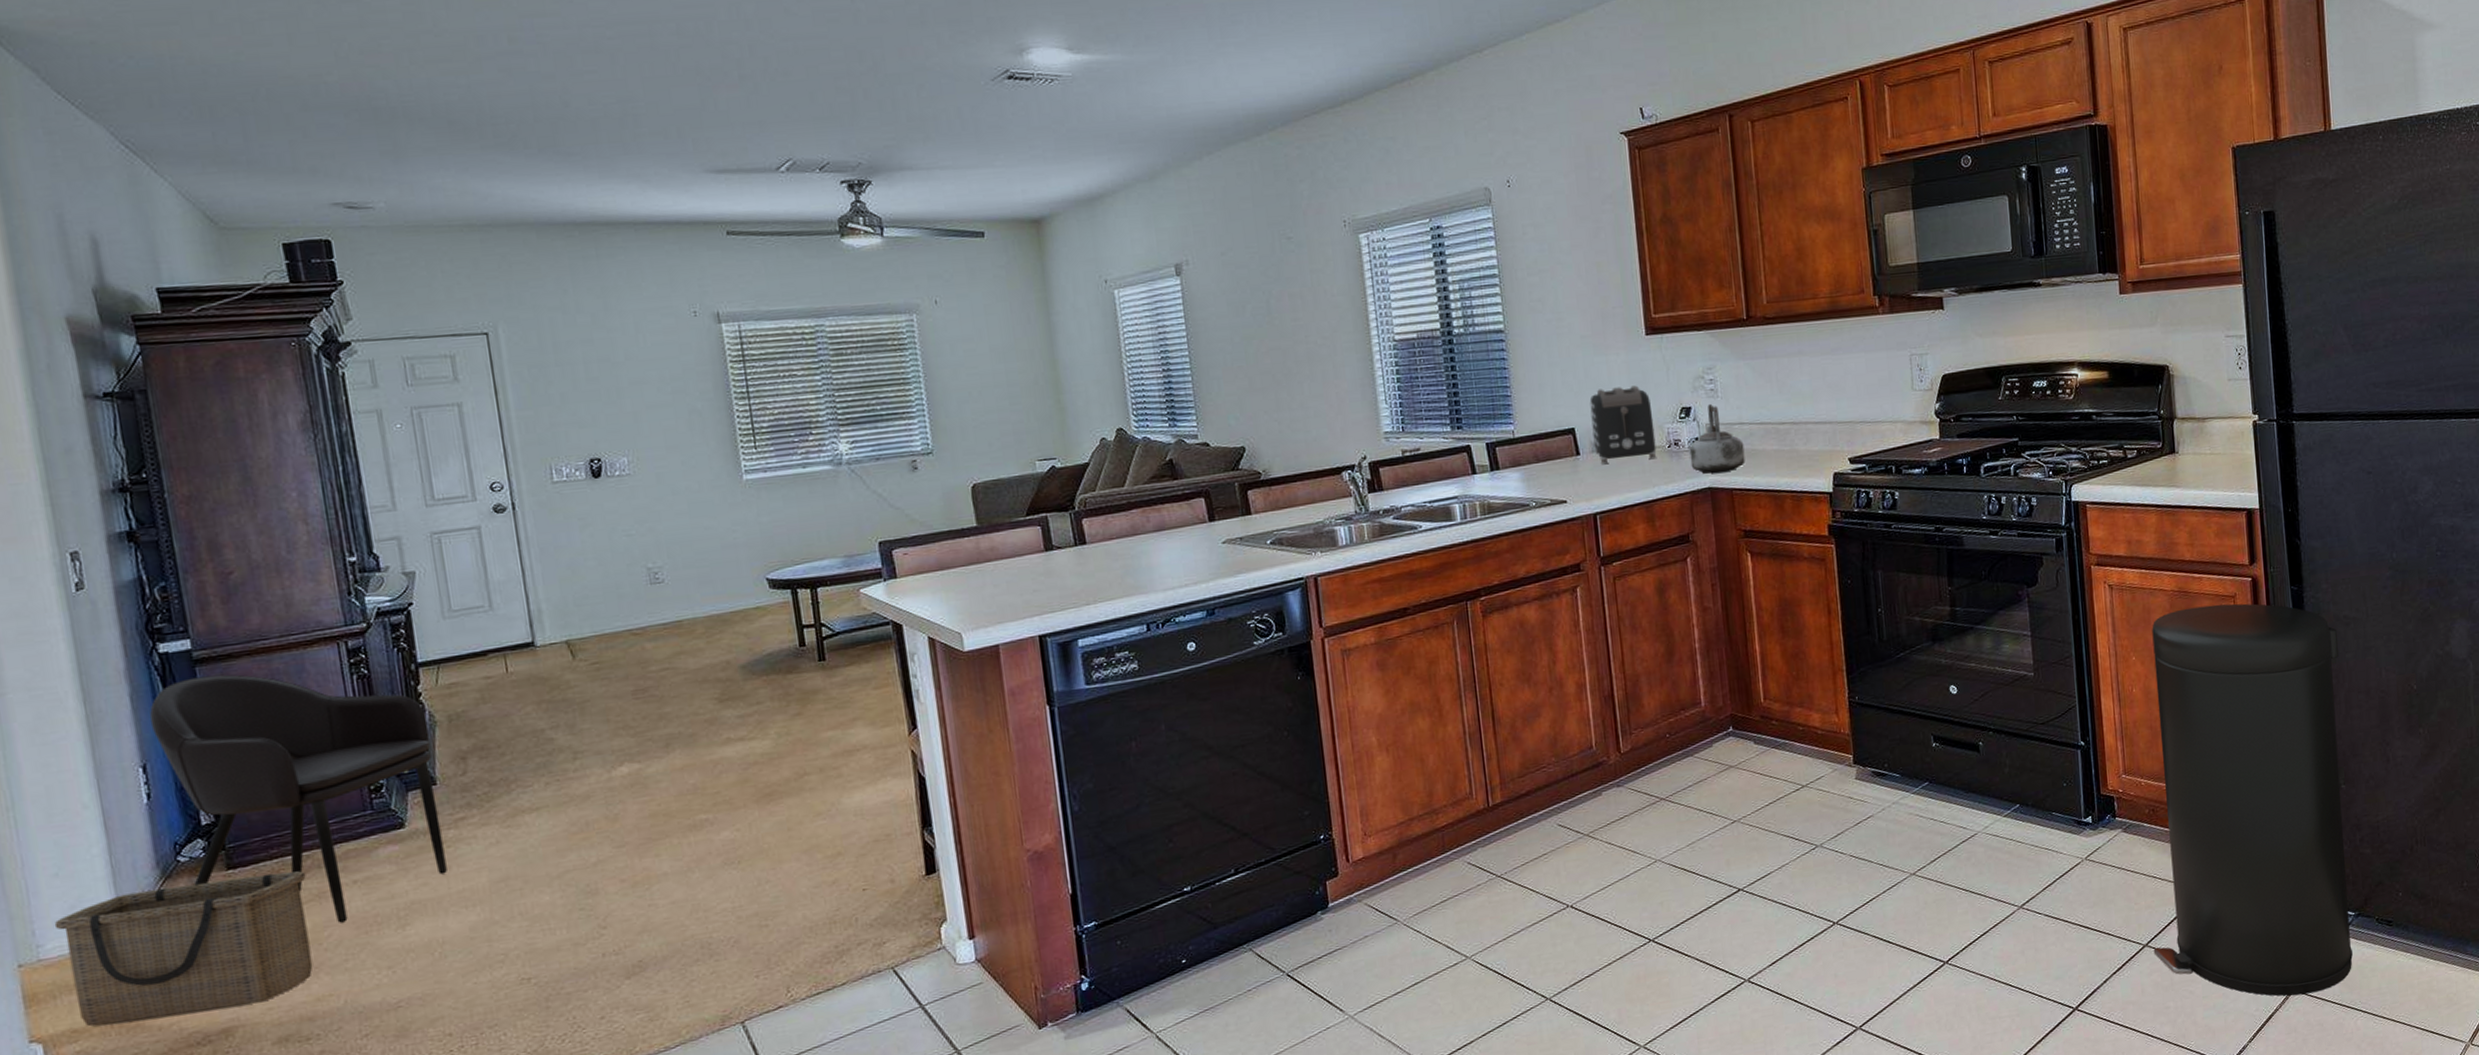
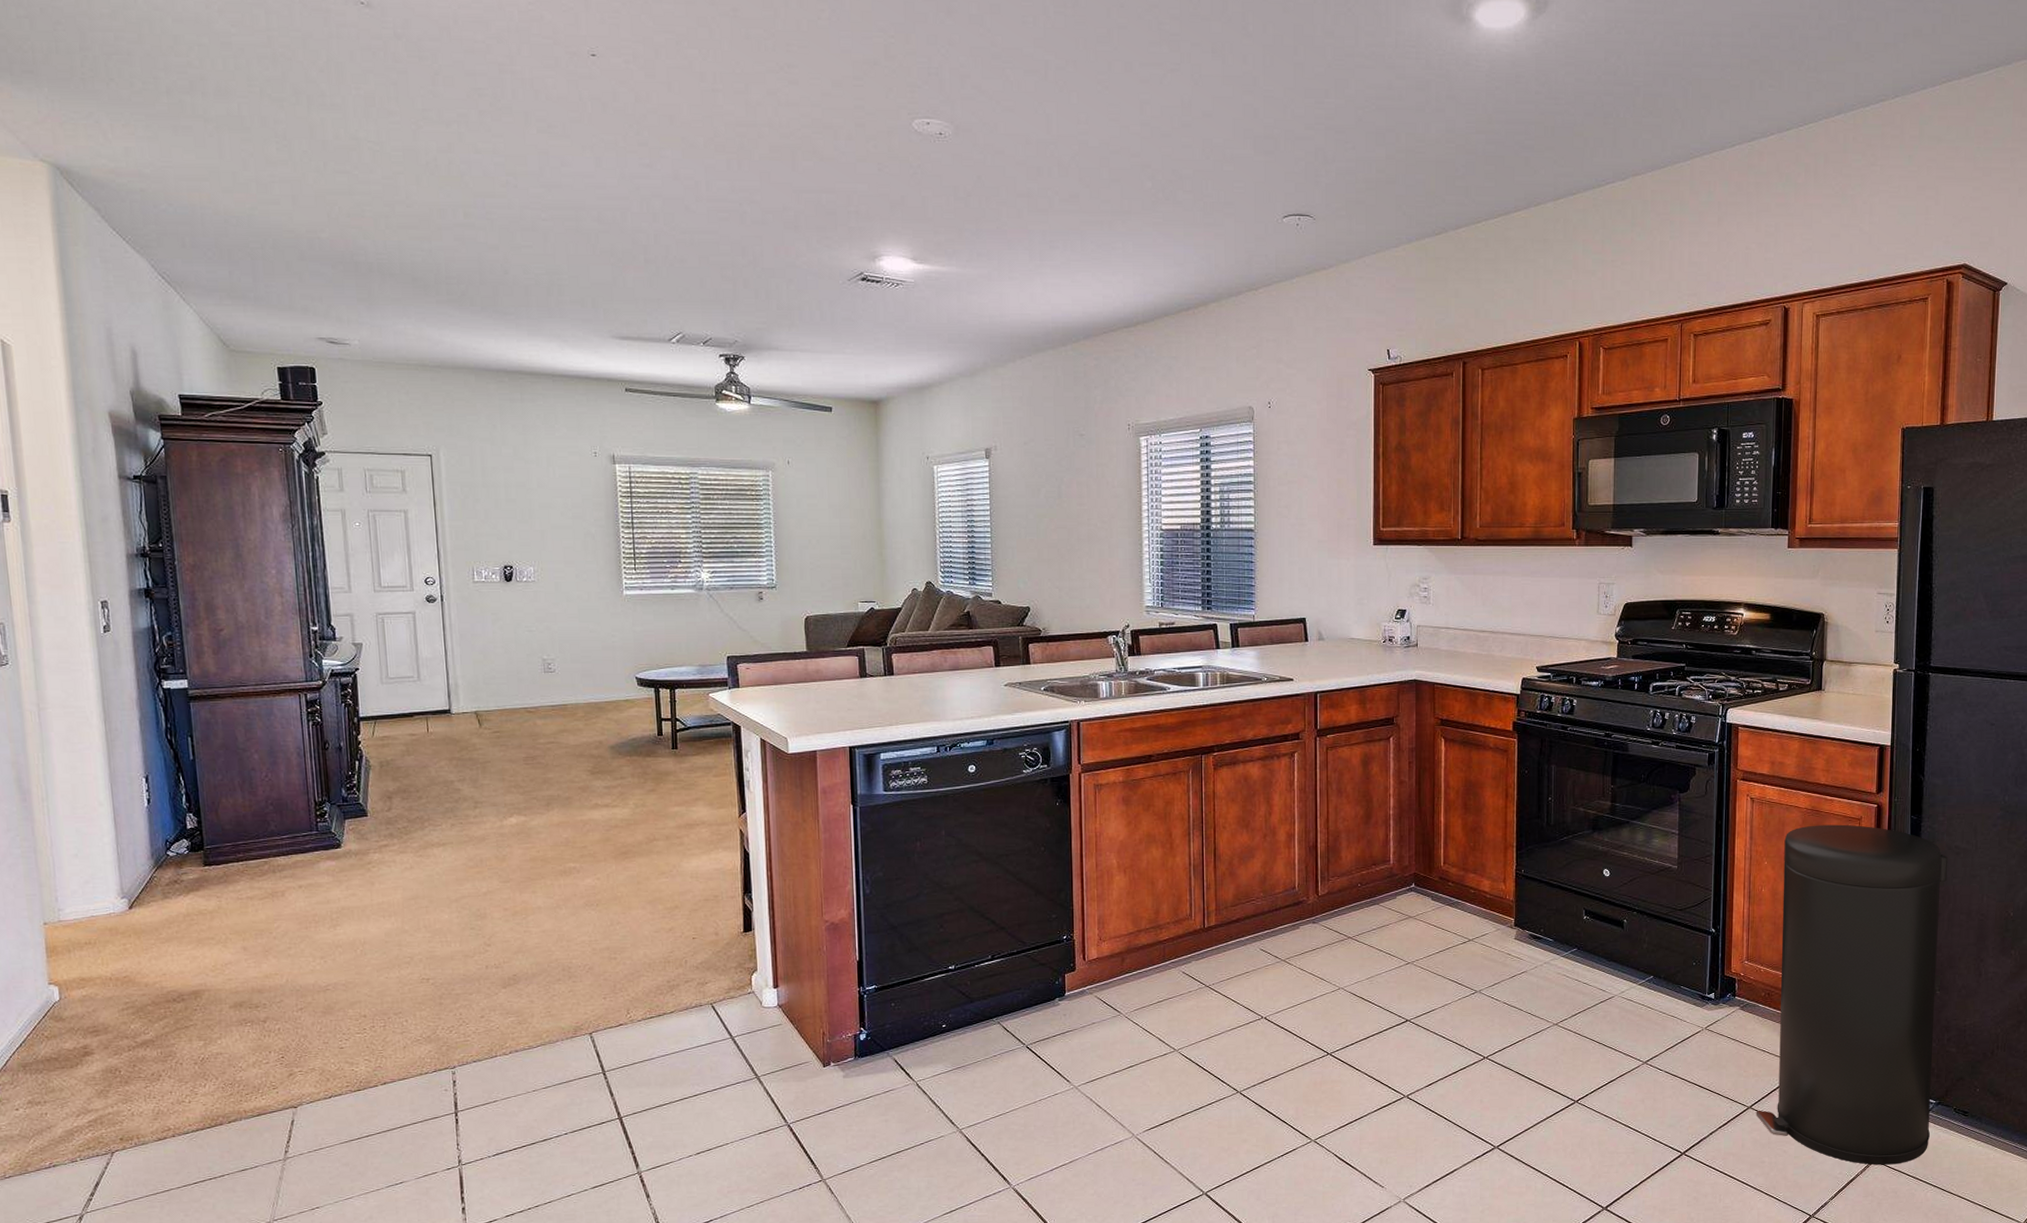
basket: present [54,871,313,1027] -> none [72,873,264,978]
armchair: present [150,674,447,923] -> none [153,710,371,918]
toaster: present [1589,385,1656,465] -> none [1320,587,1373,652]
kettle: present [1689,403,1745,474] -> none [1401,608,1448,668]

